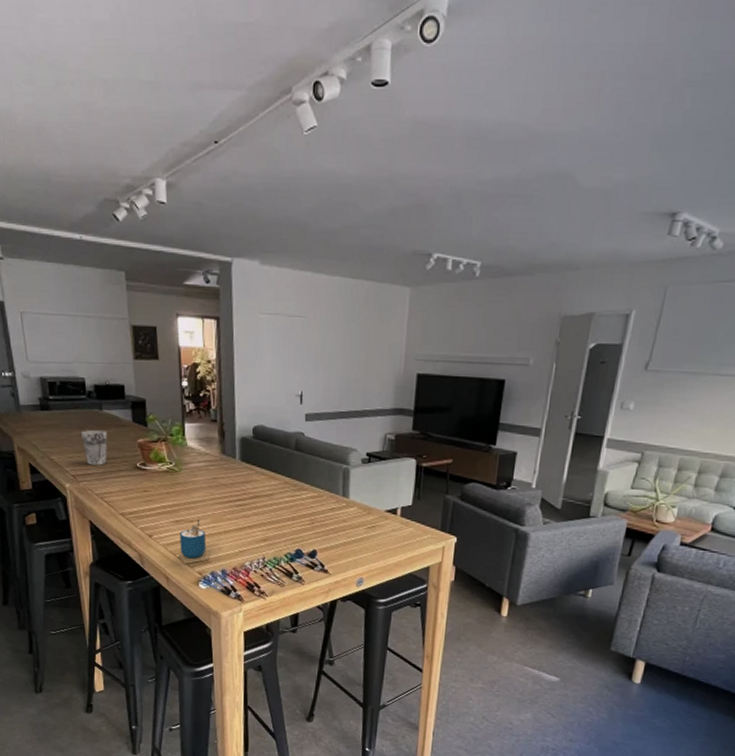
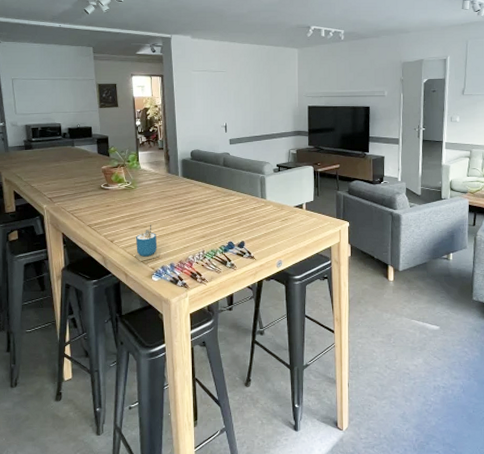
cup: present [80,429,107,466] -> none [56,161,78,189]

